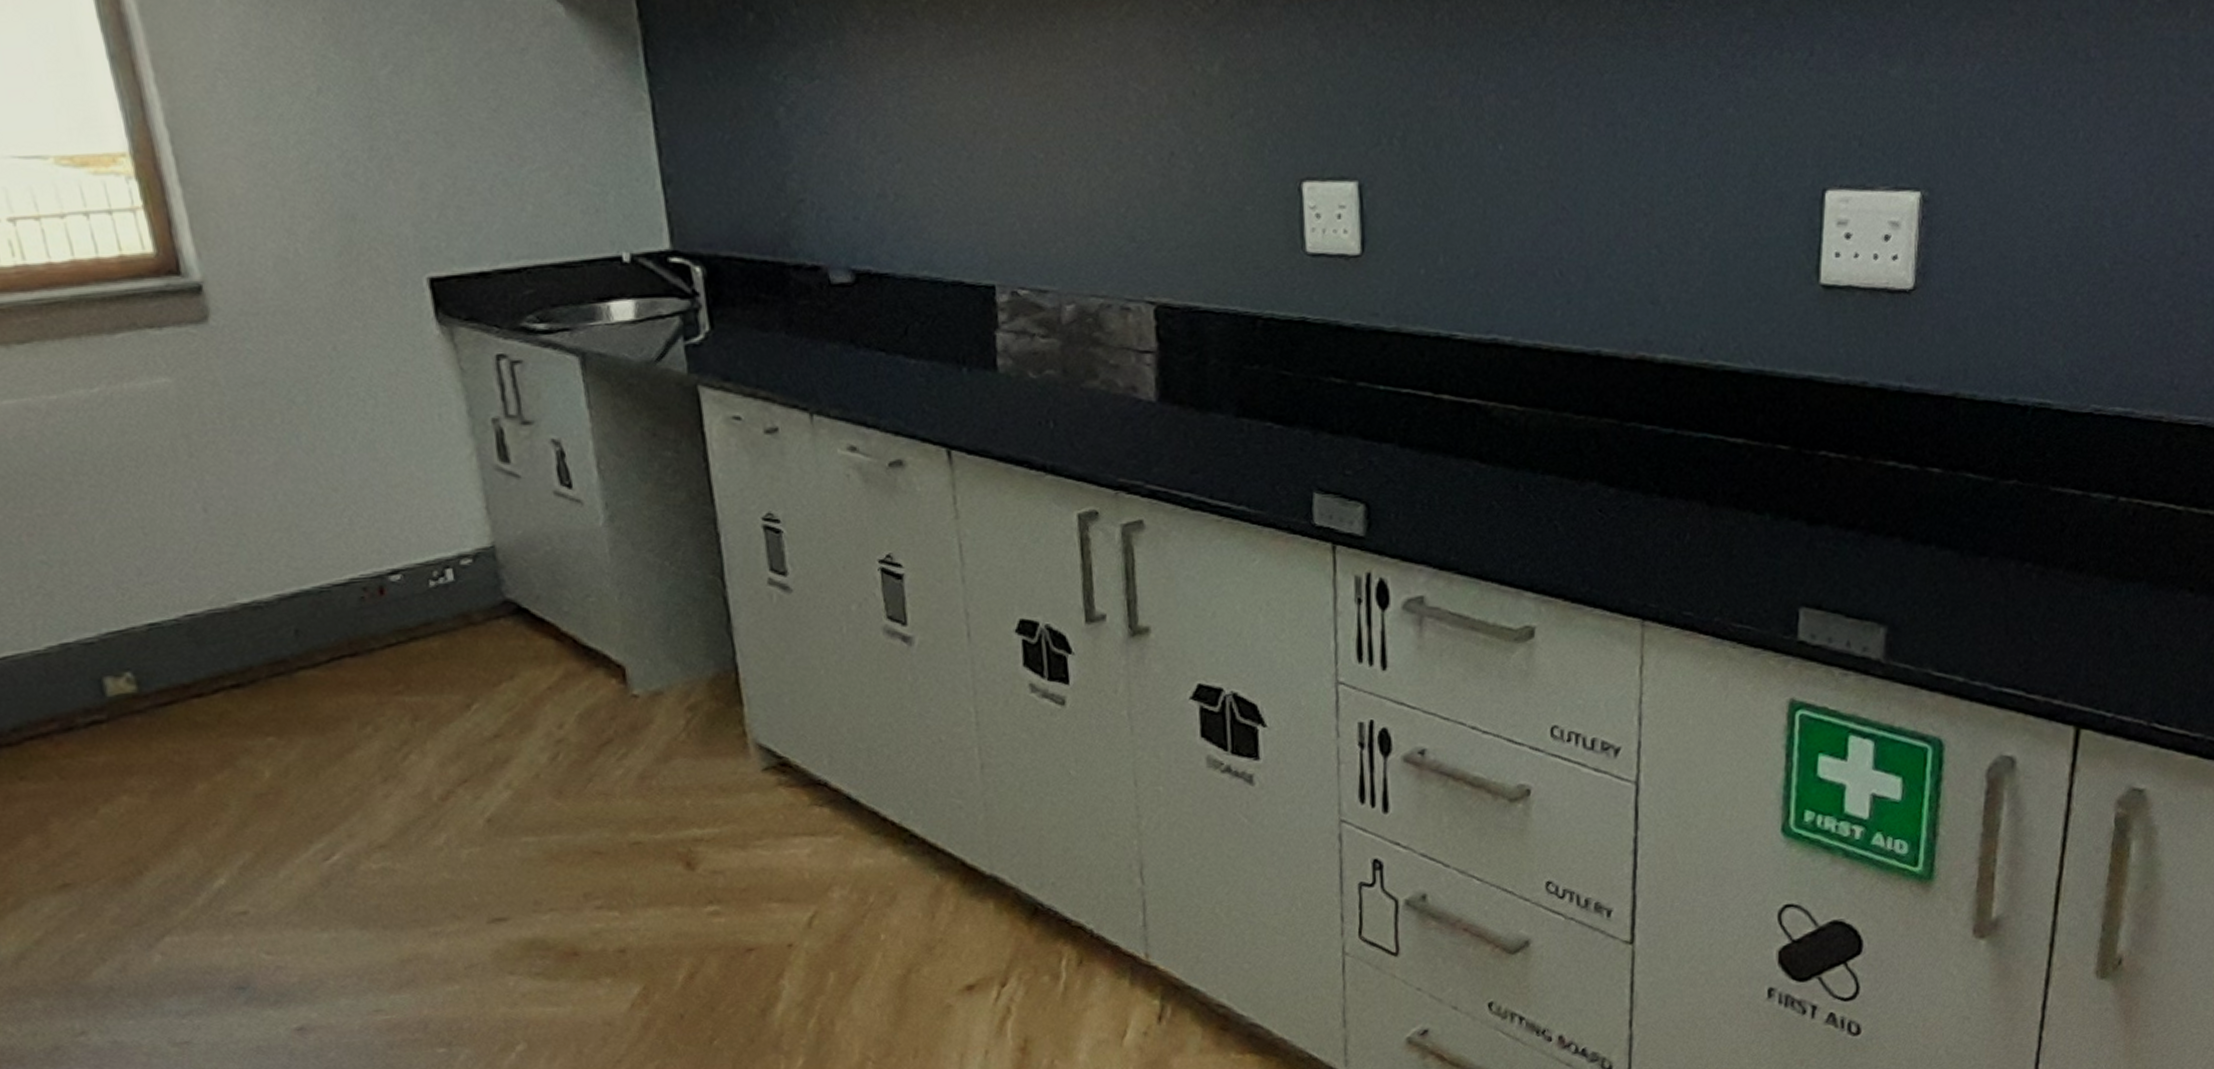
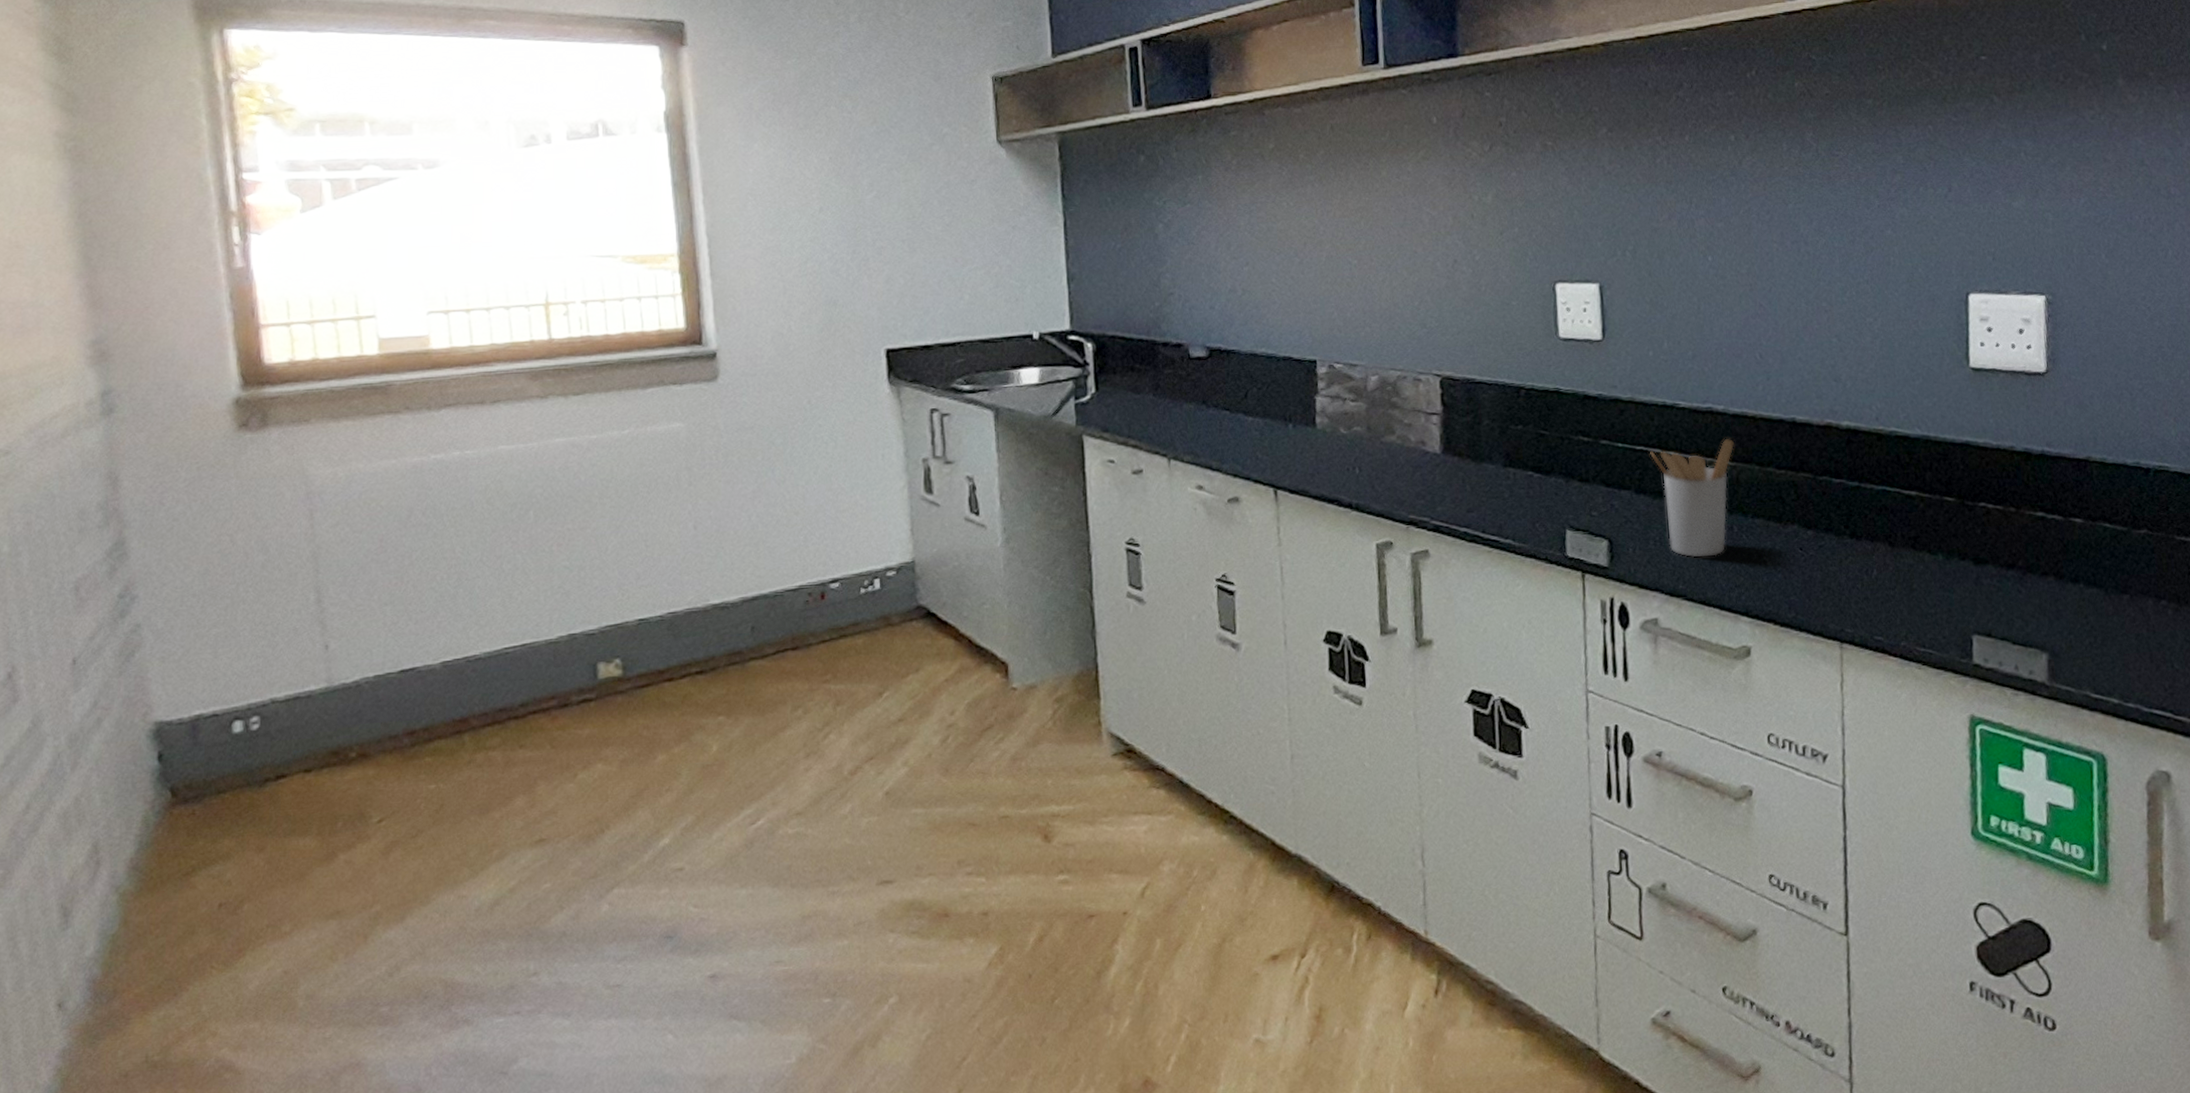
utensil holder: none [1418,376,1523,524] -> present [1650,438,1734,558]

